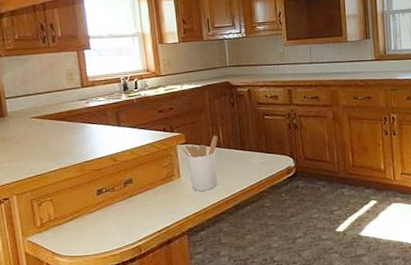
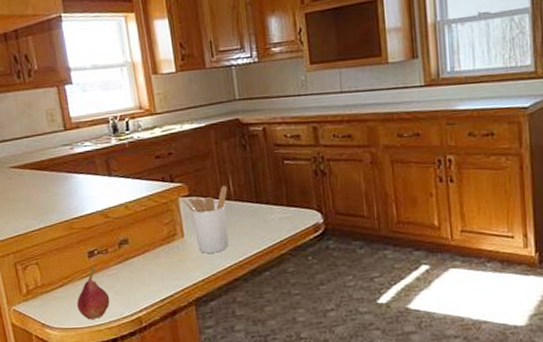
fruit: none [85,202,114,248] -> present [77,266,110,319]

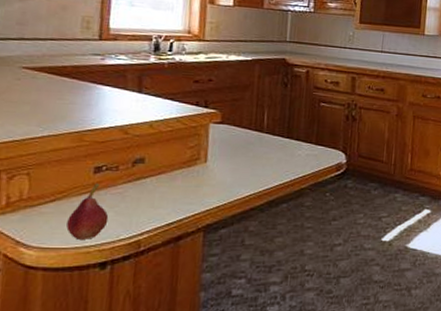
utensil holder: present [182,185,229,253] -> none [213,117,262,181]

